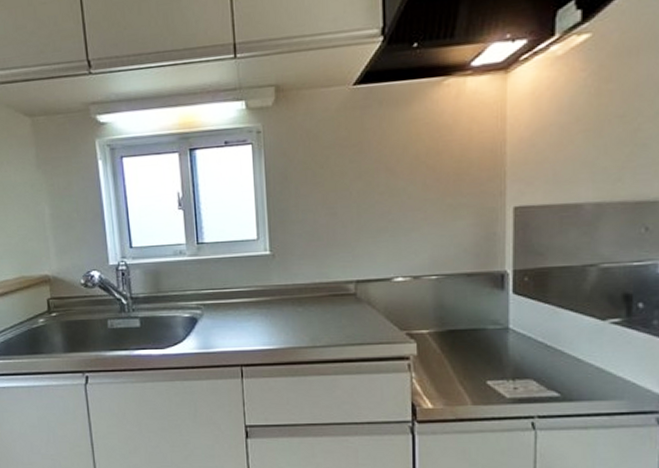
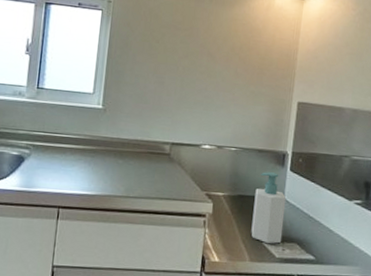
soap bottle: none [469,298,512,383] -> present [251,172,287,244]

